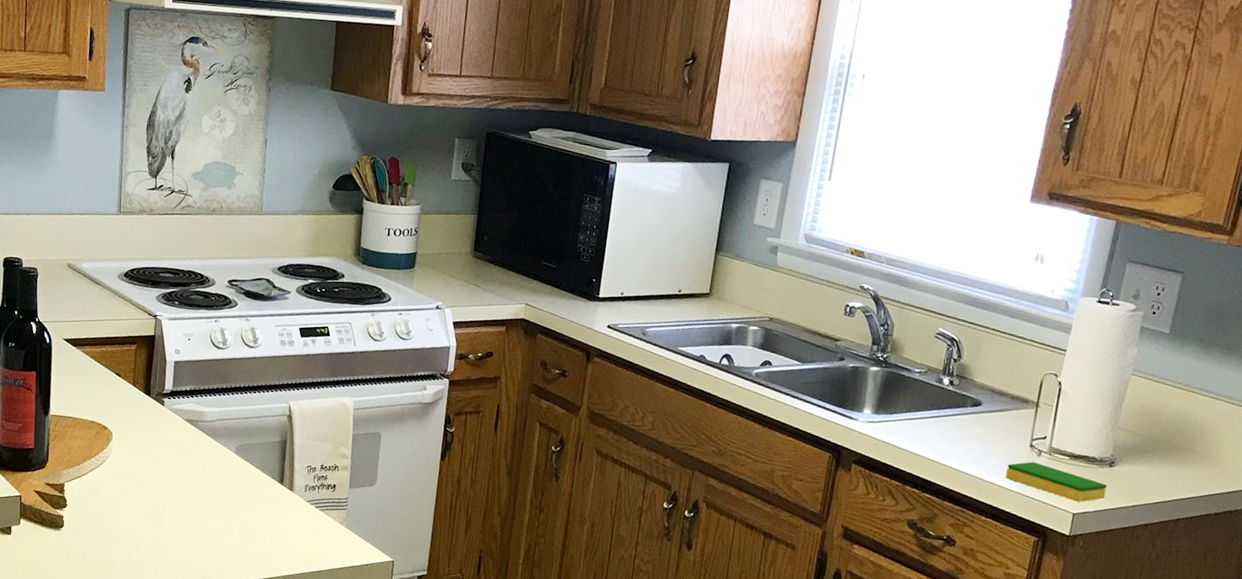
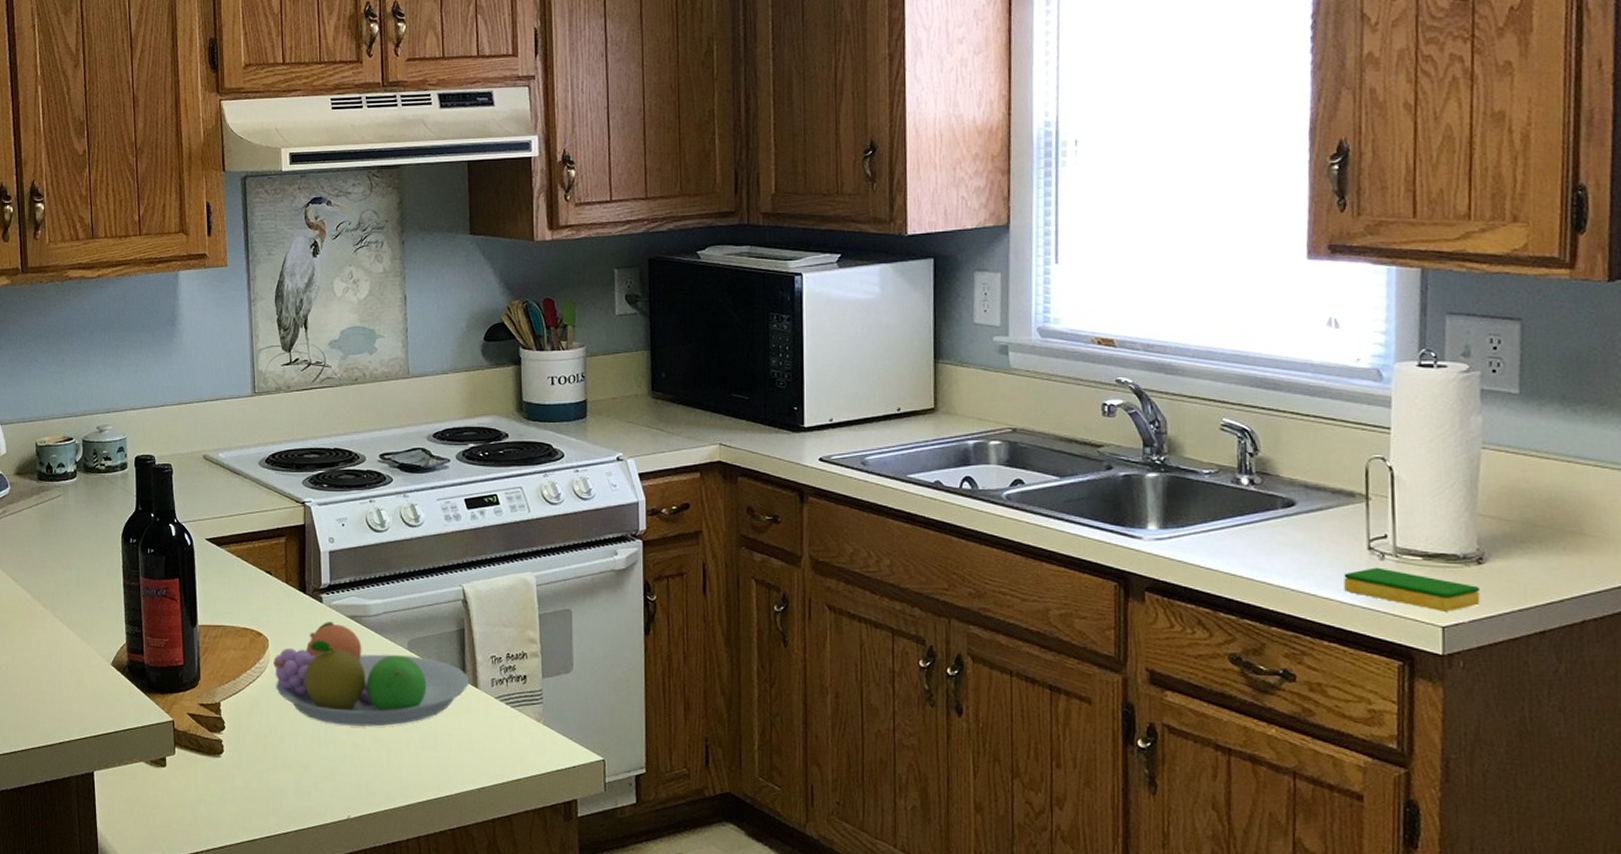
fruit bowl: none [115,422,287,517] -> present [273,622,470,727]

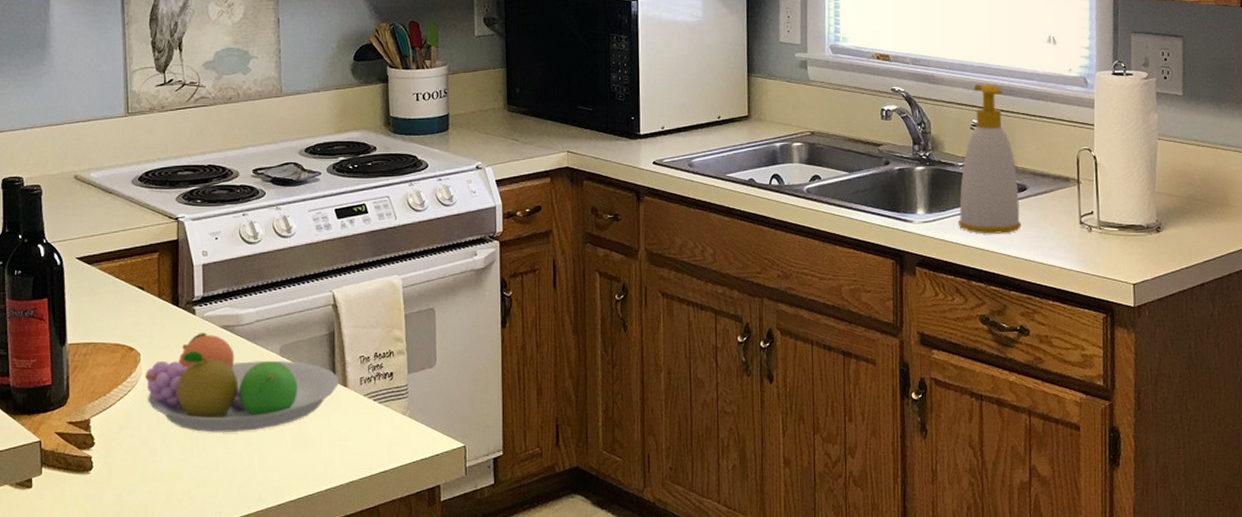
soap bottle: none [1201,375,1287,557] -> present [958,83,1022,234]
dish sponge: present [1344,567,1480,612] -> none [1063,238,1159,272]

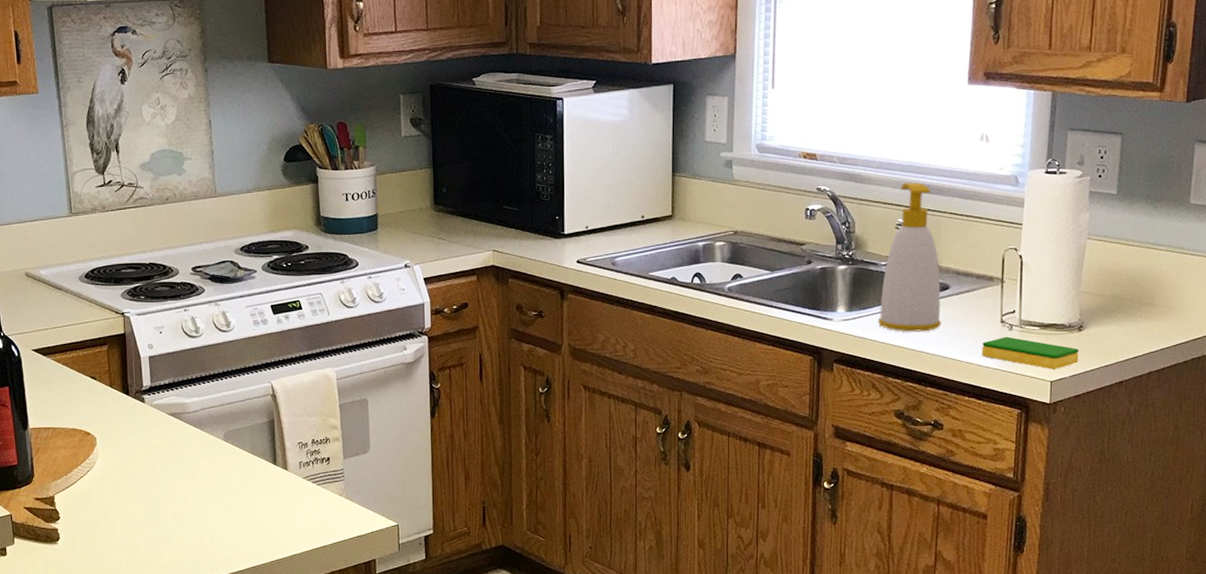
fruit bowl: present [145,333,340,433] -> none [102,419,281,509]
dish sponge: none [1063,238,1159,272] -> present [982,336,1079,369]

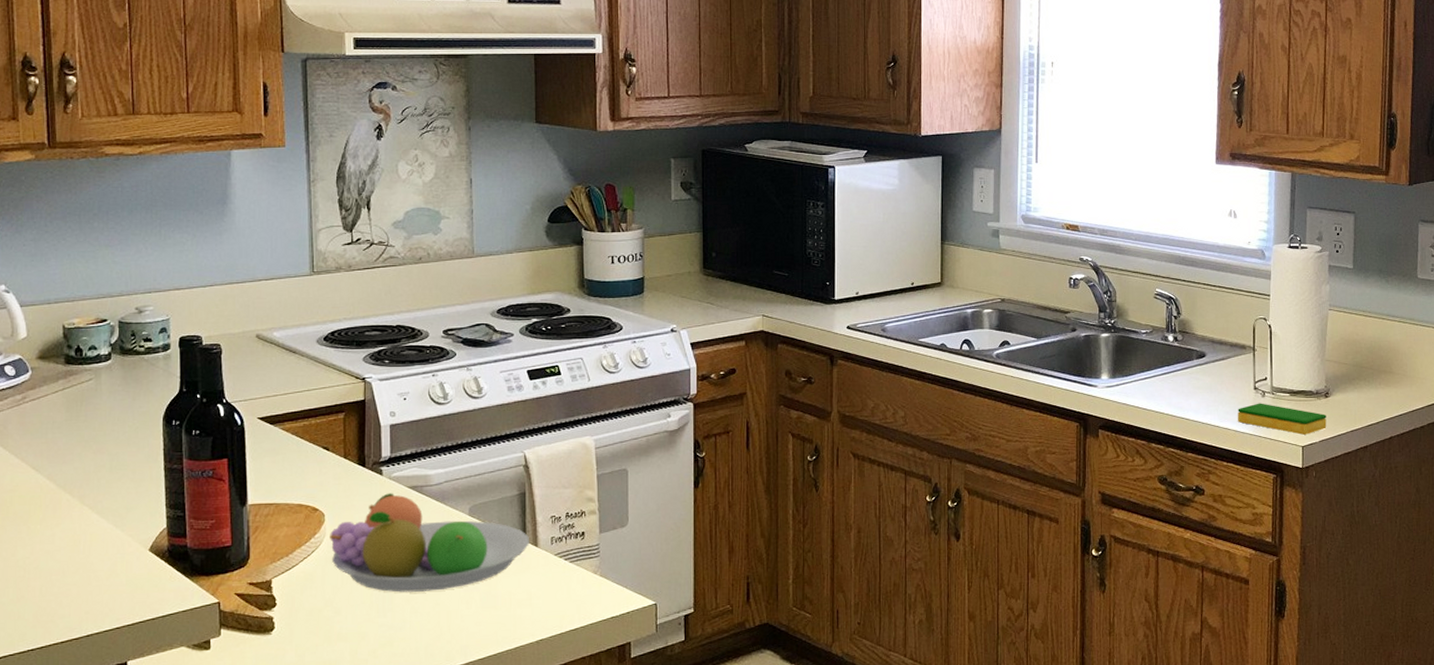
fruit bowl: none [102,419,281,509] -> present [330,493,530,593]
soap bottle: present [877,182,942,332] -> none [1139,254,1200,399]

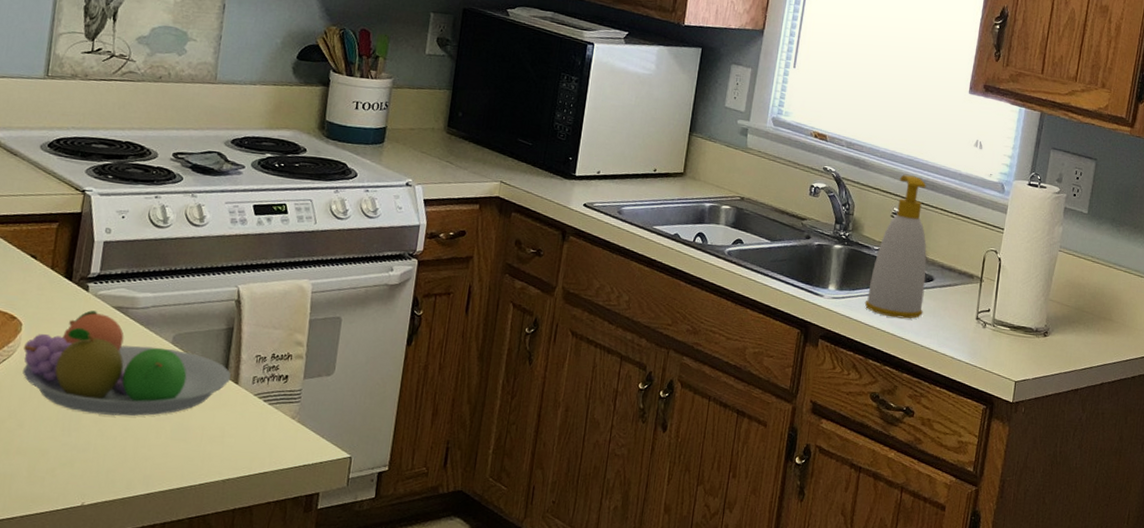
soap bottle: none [1139,254,1200,399] -> present [864,174,927,319]
dish sponge: present [1238,403,1327,435] -> none [956,333,1043,370]

